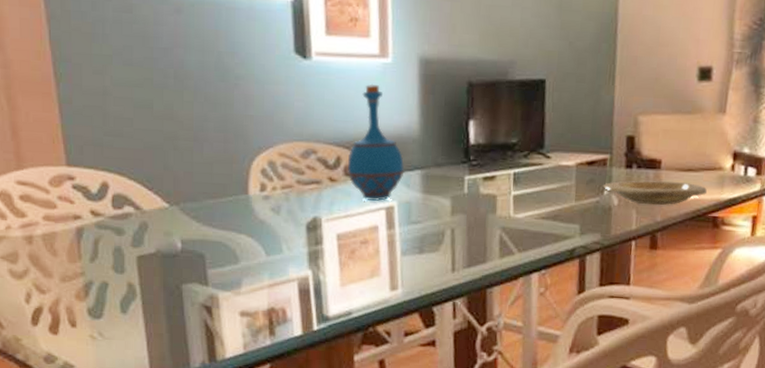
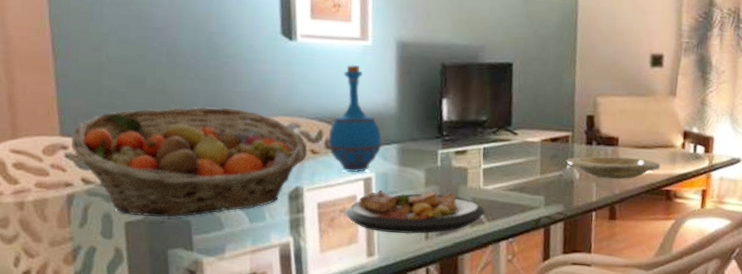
fruit basket: none [77,133,326,251] -> present [71,107,308,218]
plate: none [365,219,516,267] -> present [344,190,485,234]

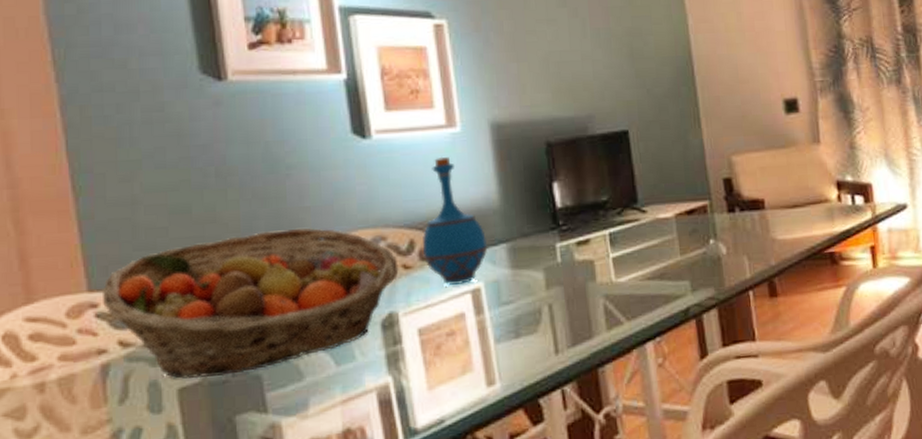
plate: present [344,190,485,234] -> none [452,292,623,354]
plate: present [565,156,661,179] -> none [707,220,819,249]

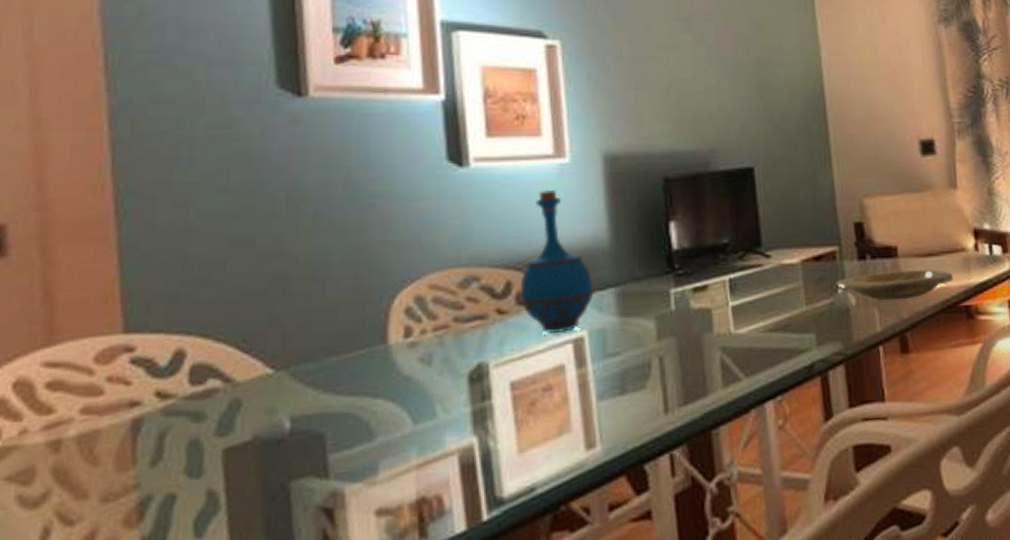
fruit basket: present [101,228,399,379] -> none [140,264,492,437]
plate: none [707,220,819,249] -> present [835,269,954,301]

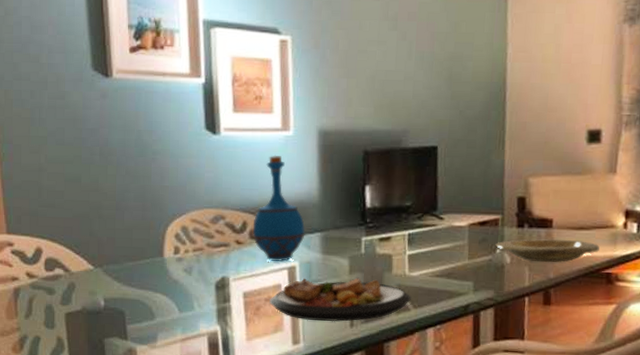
plate: none [549,343,741,412] -> present [269,277,411,322]

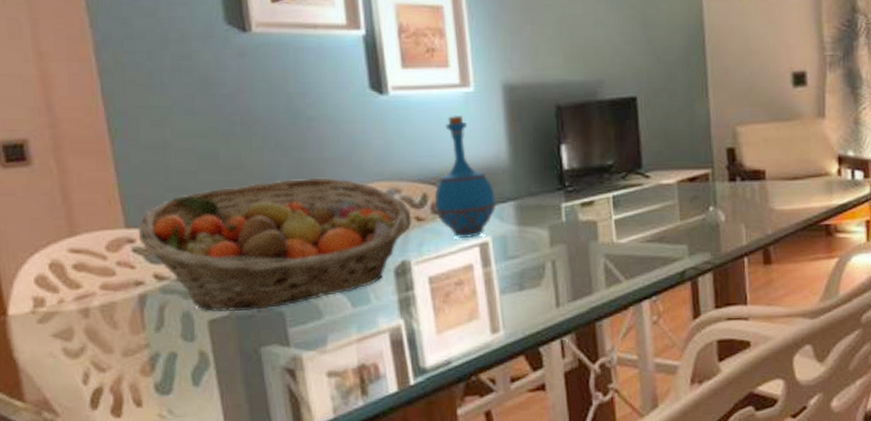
fruit basket: none [16,202,233,309] -> present [137,177,412,312]
plate: present [269,277,411,322] -> none [460,249,622,303]
plate: present [495,239,600,263] -> none [707,192,817,218]

